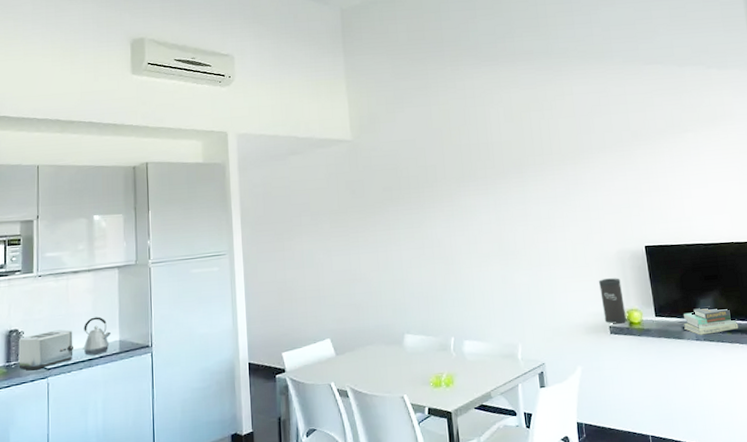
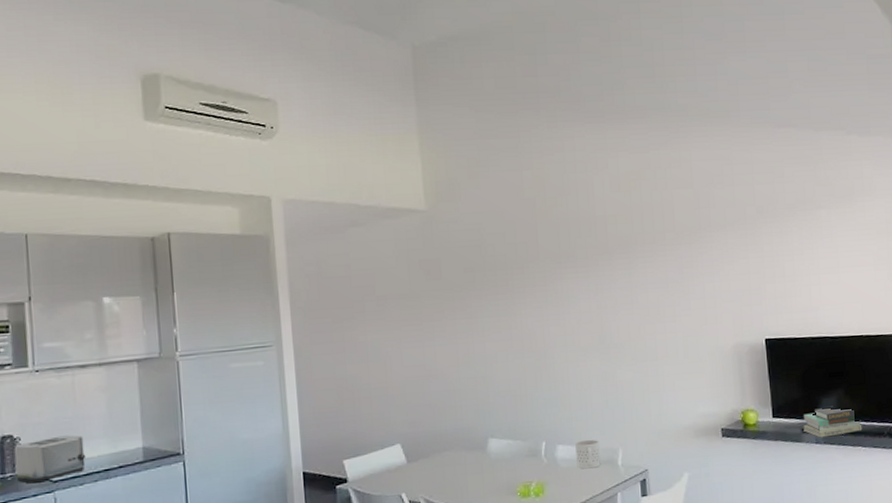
kettle: present [82,316,112,356] -> none [96,419,133,465]
mug: none [480,335,503,362] -> present [575,439,601,469]
speaker: present [599,278,627,324] -> none [712,374,742,426]

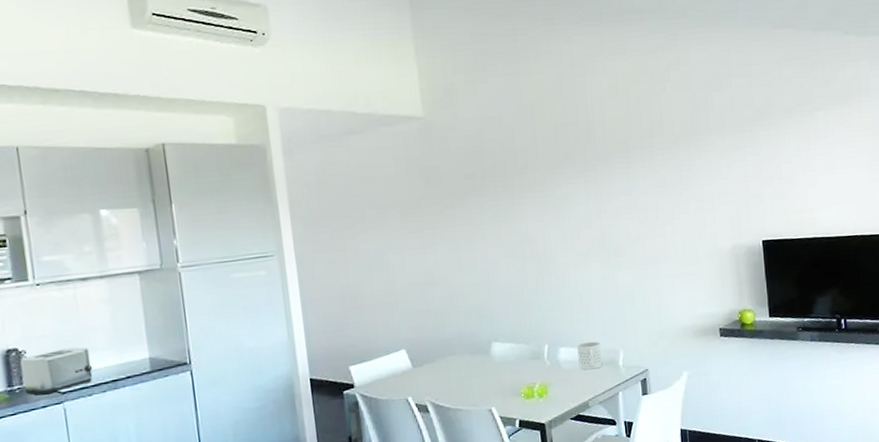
books: present [803,406,863,438] -> none [799,304,856,336]

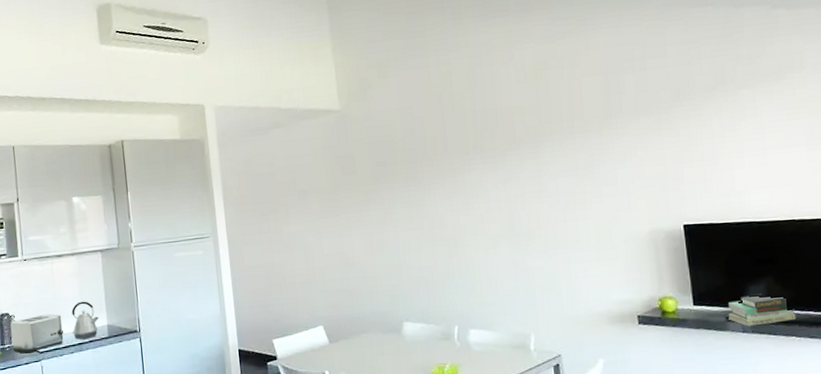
kettle: none [102,331,139,376] -> present [71,301,99,340]
mug: present [577,341,602,370] -> none [487,324,513,353]
books: none [799,304,856,336] -> present [728,293,797,327]

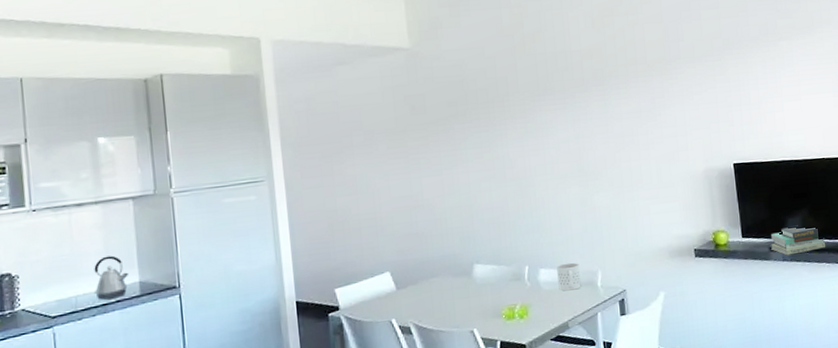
toaster: present [10,313,64,354] -> none [12,271,84,320]
mug: none [487,324,513,353] -> present [557,262,581,291]

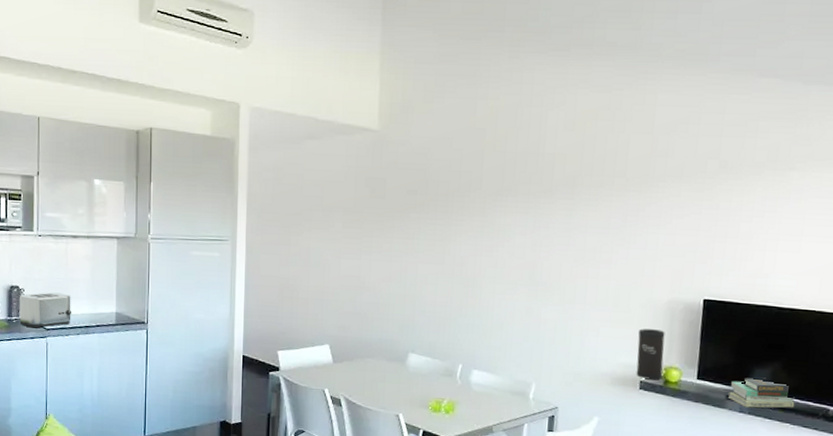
toaster: none [12,271,84,320] -> present [19,292,71,329]
kettle: present [93,255,130,300] -> none [79,285,109,323]
mug: present [557,262,581,291] -> none [489,369,514,397]
speaker: none [685,198,713,247] -> present [636,328,665,380]

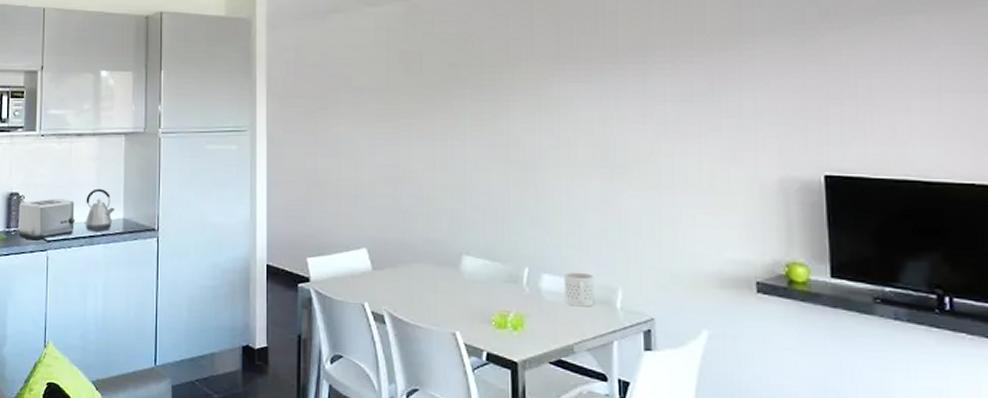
kettle: none [79,285,109,323] -> present [83,188,115,232]
mug: none [489,369,514,397] -> present [564,272,594,307]
speaker: present [636,328,665,380] -> none [747,215,786,281]
books: present [728,378,796,408] -> none [876,273,969,314]

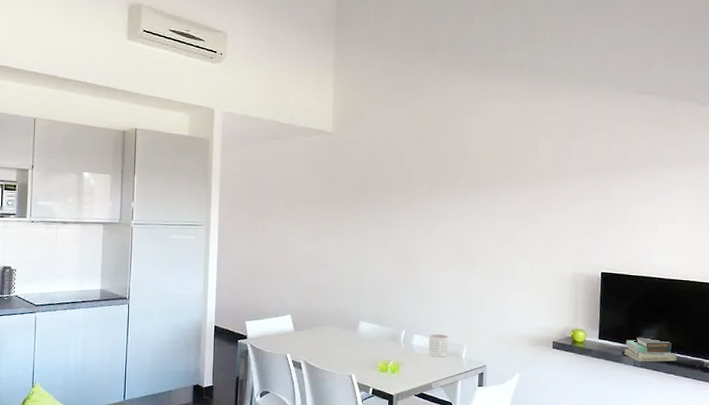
toaster: present [18,198,75,240] -> none [10,272,59,305]
kettle: present [83,188,115,232] -> none [67,265,94,299]
books: none [876,273,969,314] -> present [624,337,678,362]

